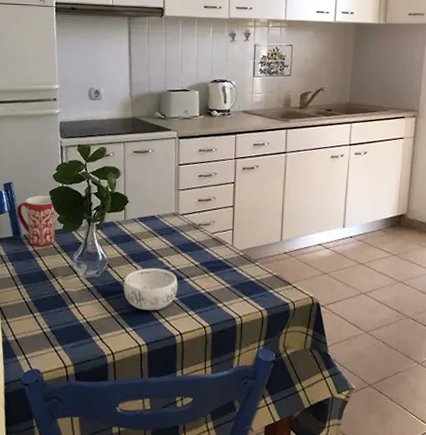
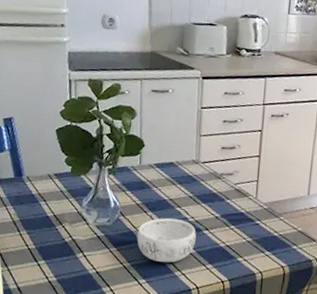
mug: present [16,195,56,246] -> none [18,133,64,190]

